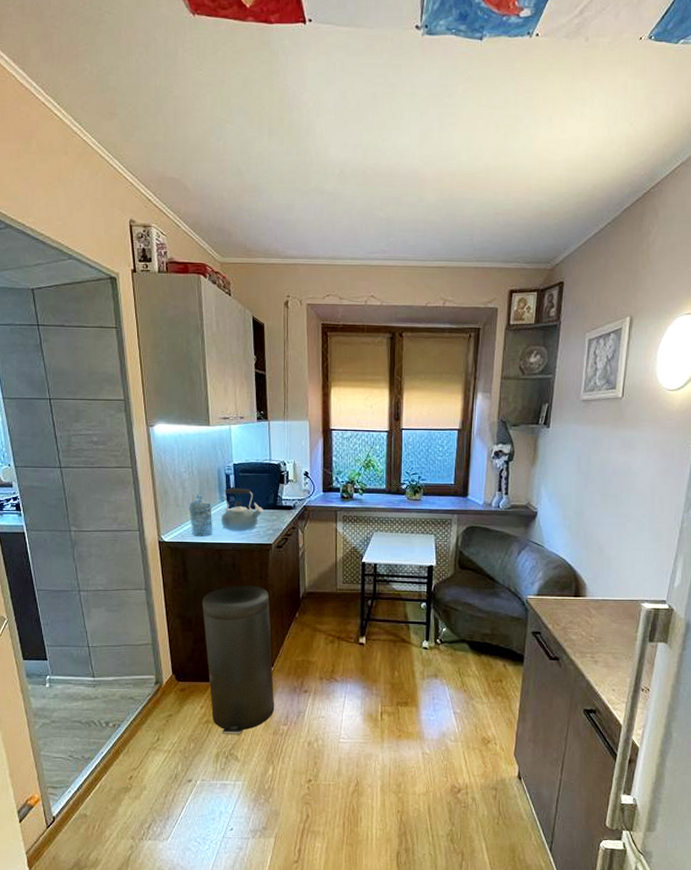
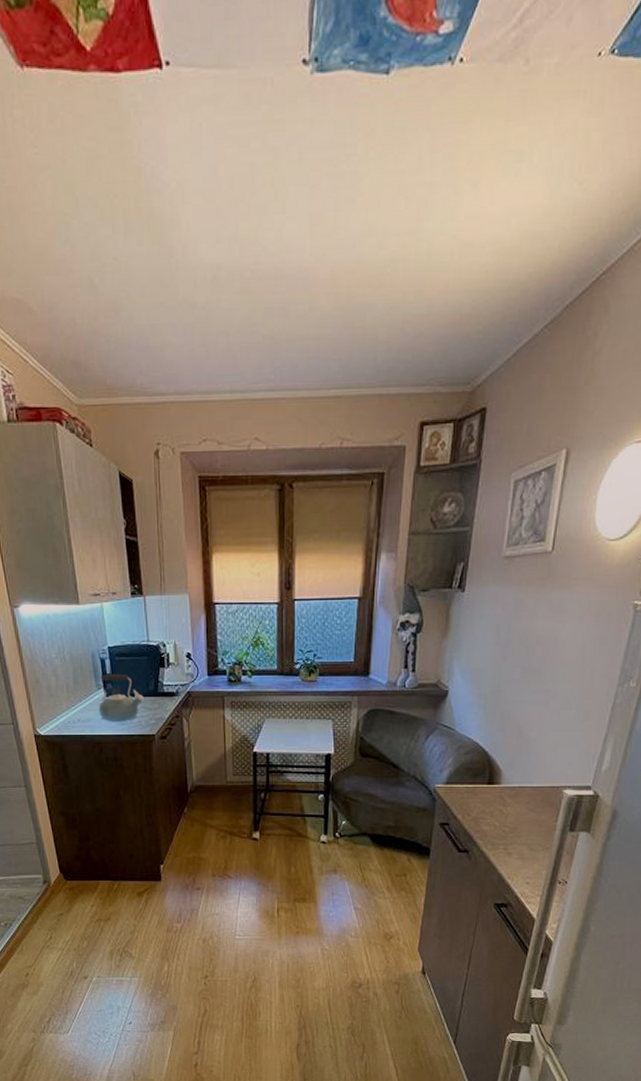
canister: present [189,494,213,537] -> none [63,682,92,730]
pedal bin: present [201,585,275,734] -> none [84,780,167,932]

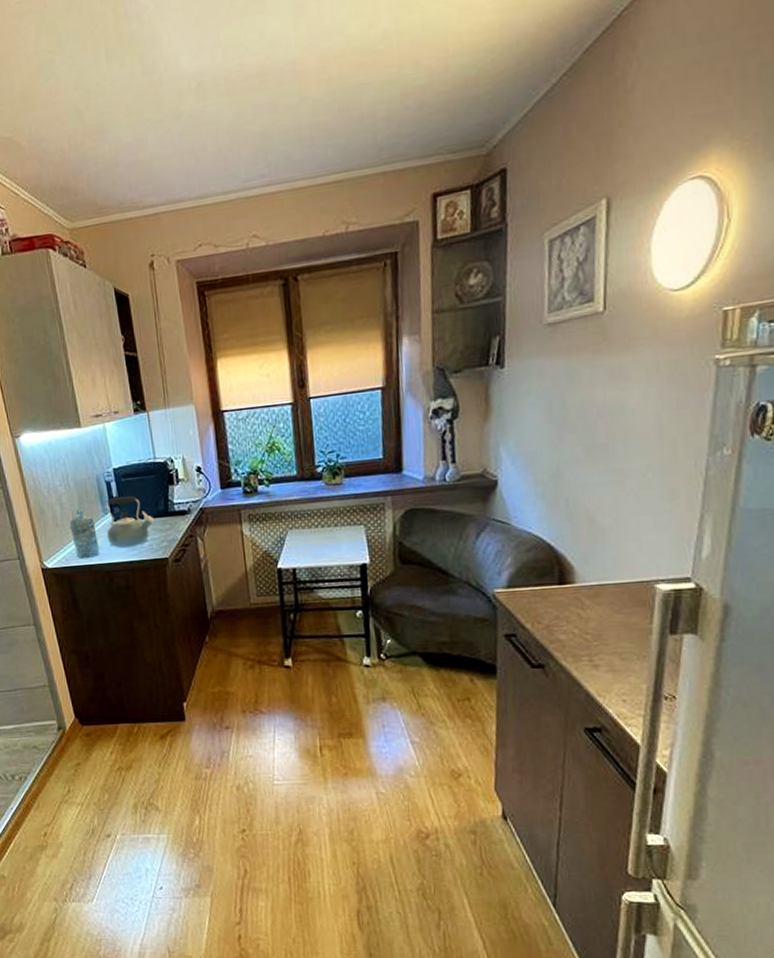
canister: none [63,682,92,730] -> present [69,508,100,560]

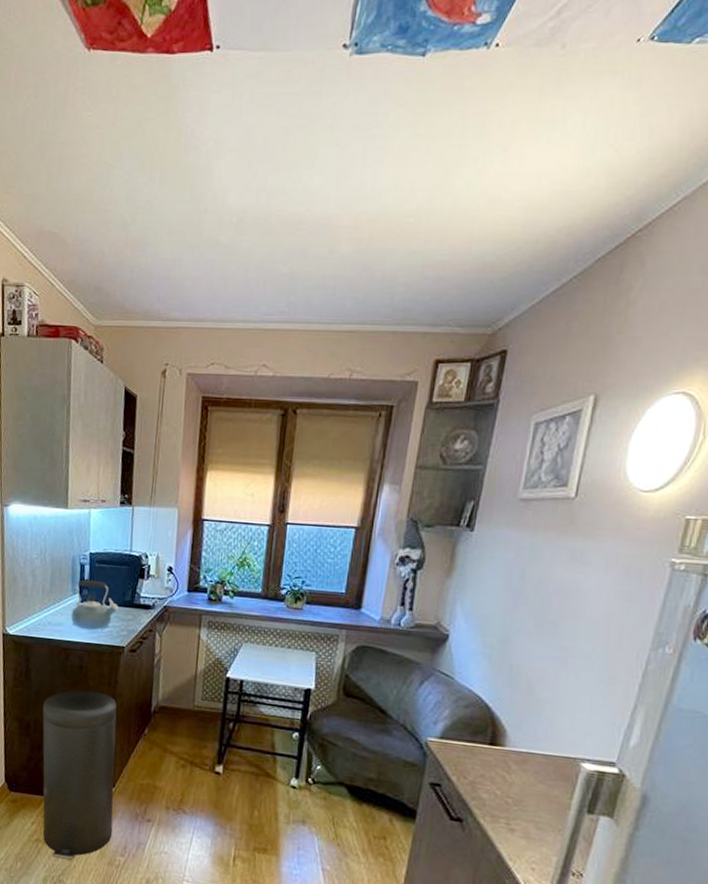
canister: present [69,508,100,560] -> none [37,584,63,633]
pedal bin: none [97,609,194,782] -> present [42,690,117,860]

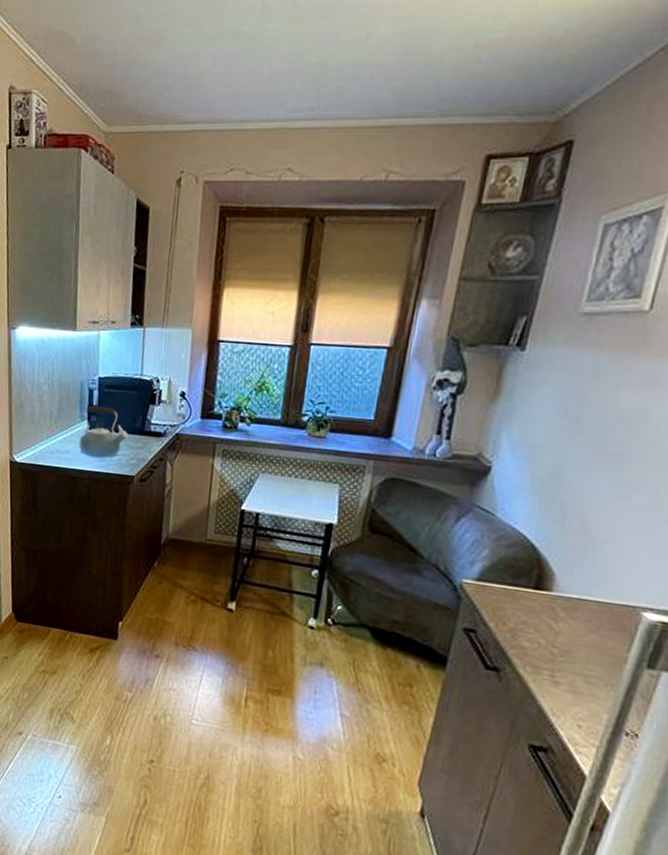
pedal bin: present [42,690,117,860] -> none [49,520,126,693]

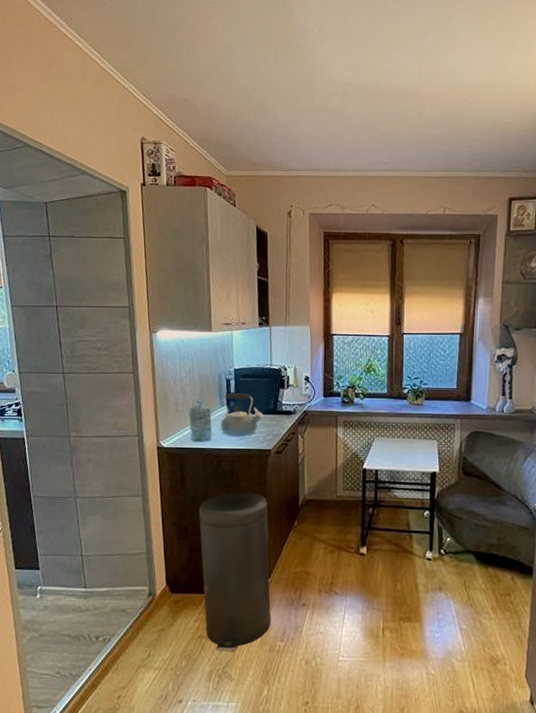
canister: none [45,410,71,461] -> present [188,399,213,443]
pedal bin: none [49,520,126,693] -> present [198,492,272,651]

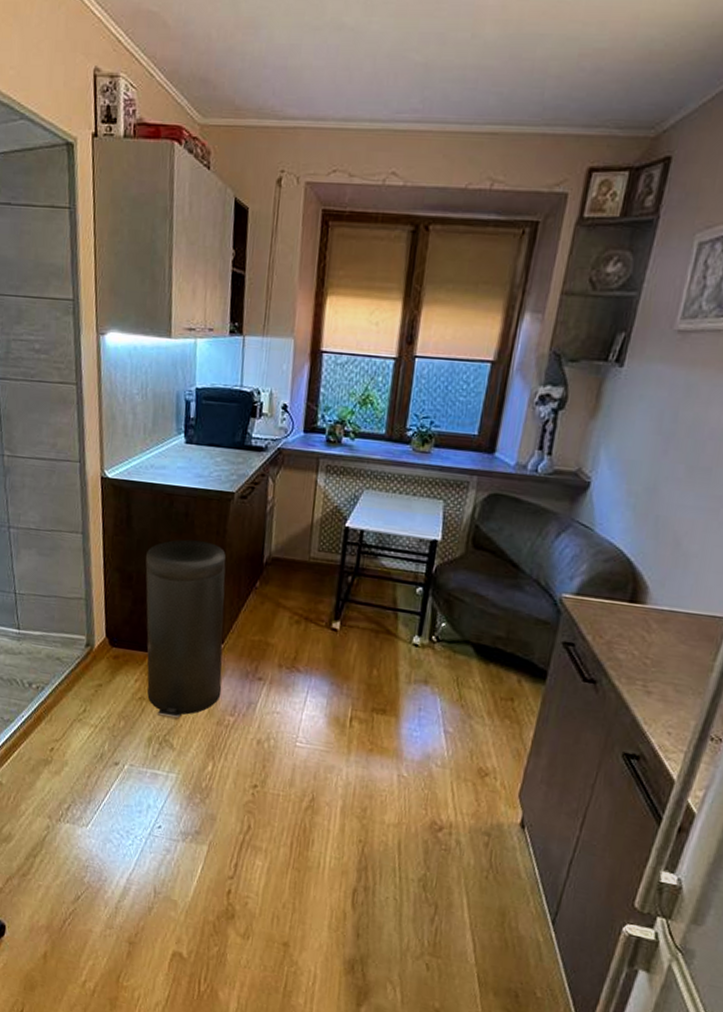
canister: present [188,399,213,443] -> none [138,422,167,477]
kettle: present [220,393,264,438] -> none [175,418,229,475]

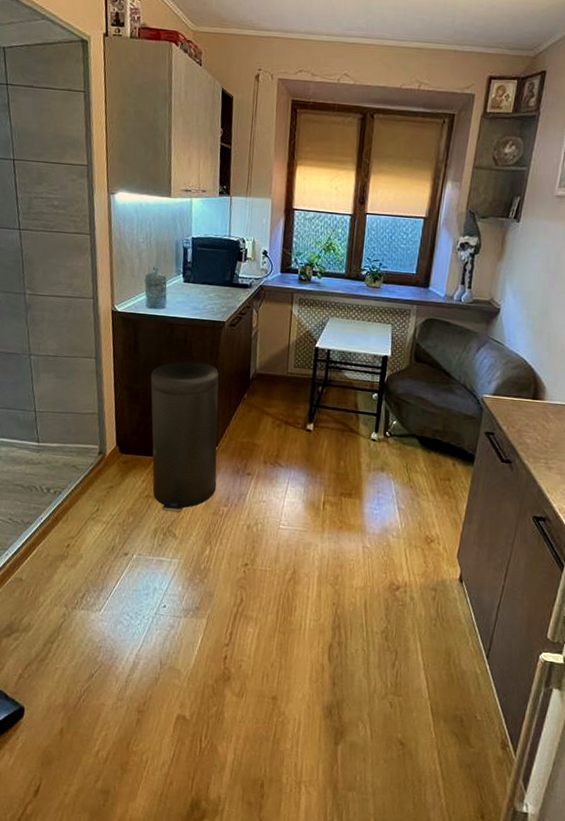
canister: none [138,422,167,477] -> present [144,265,168,310]

